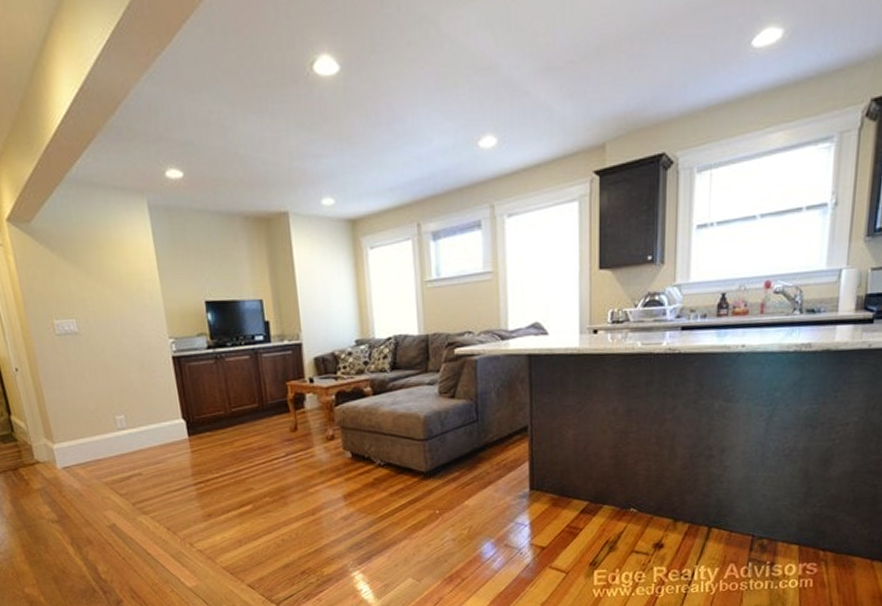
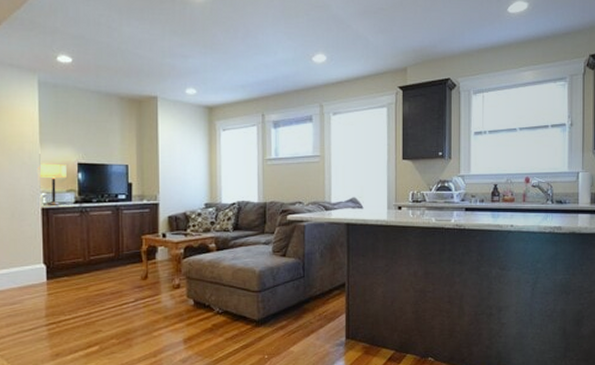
table lamp: none [164,303,195,355] -> present [39,163,67,207]

